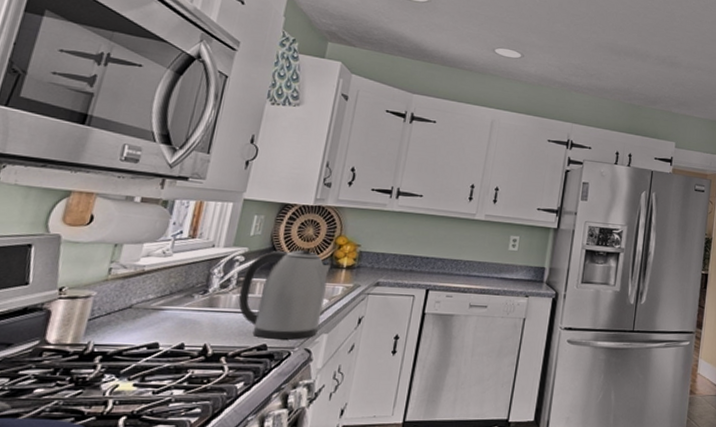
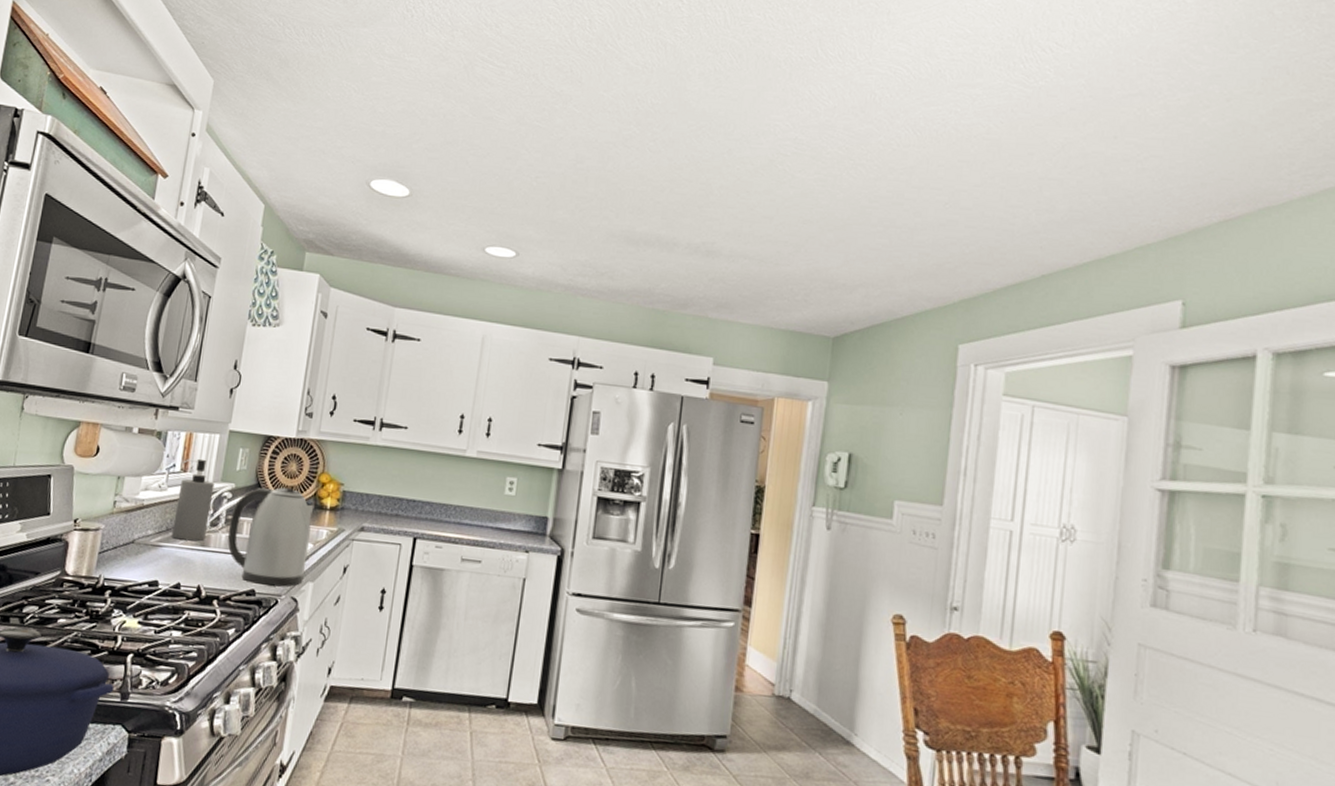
soap dispenser: none [176,225,226,303] -> present [172,458,215,541]

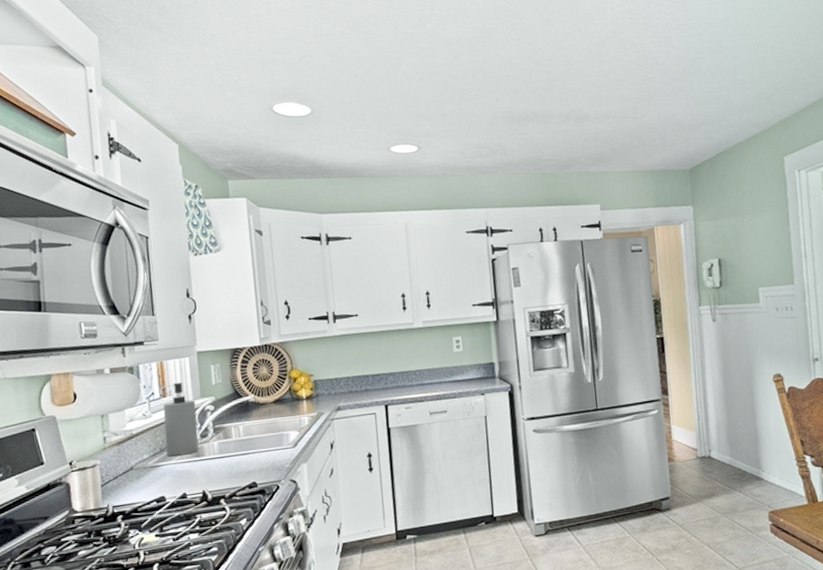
kettle: present [227,487,315,587] -> none [217,389,297,477]

